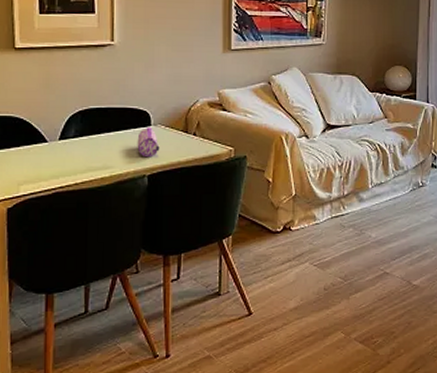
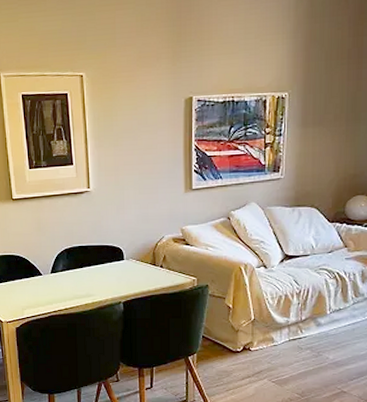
pencil case: present [137,127,160,158] -> none [113,261,132,287]

